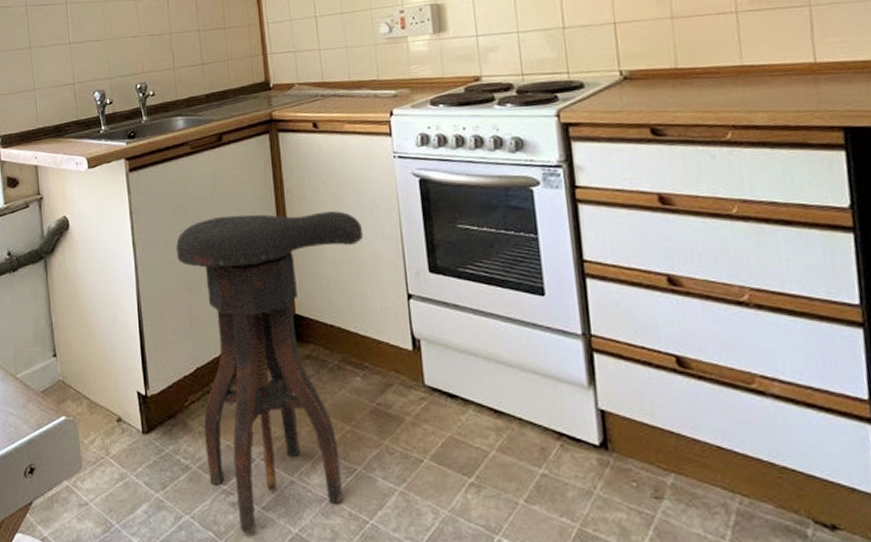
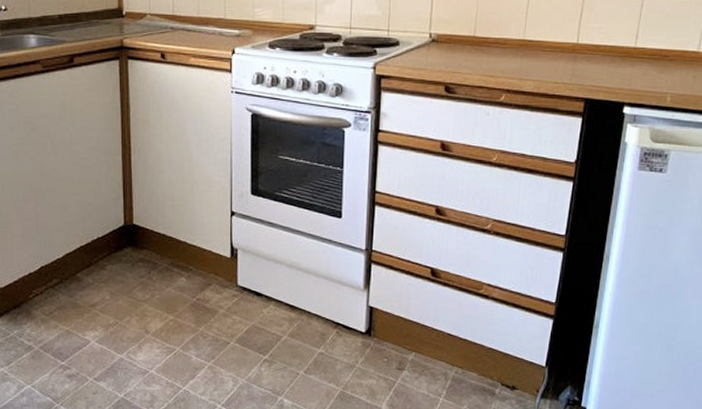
stool: present [175,211,364,534] -> none [24,133,199,398]

